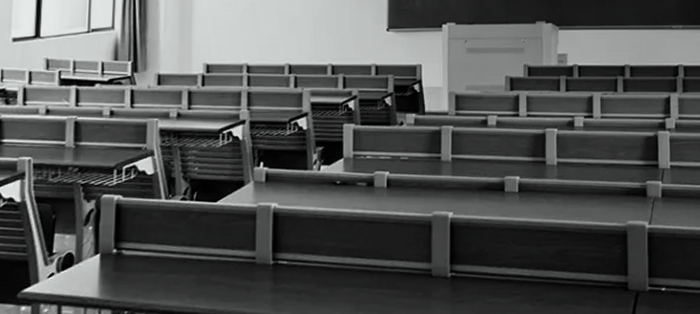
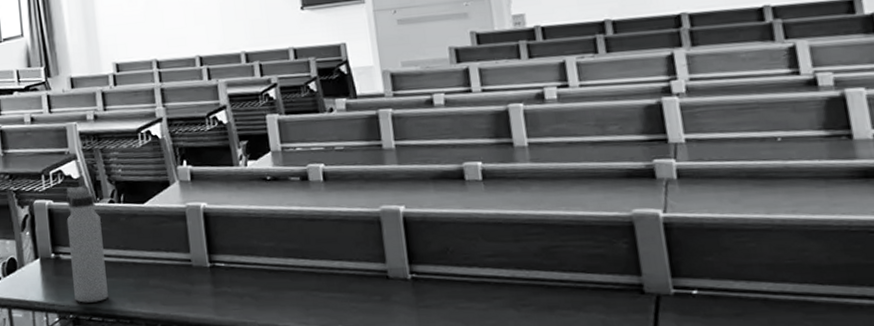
water bottle: none [132,182,171,299] -> present [66,185,108,303]

